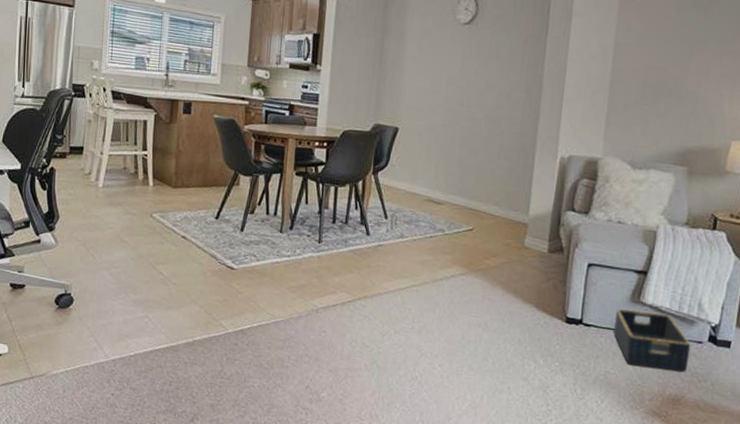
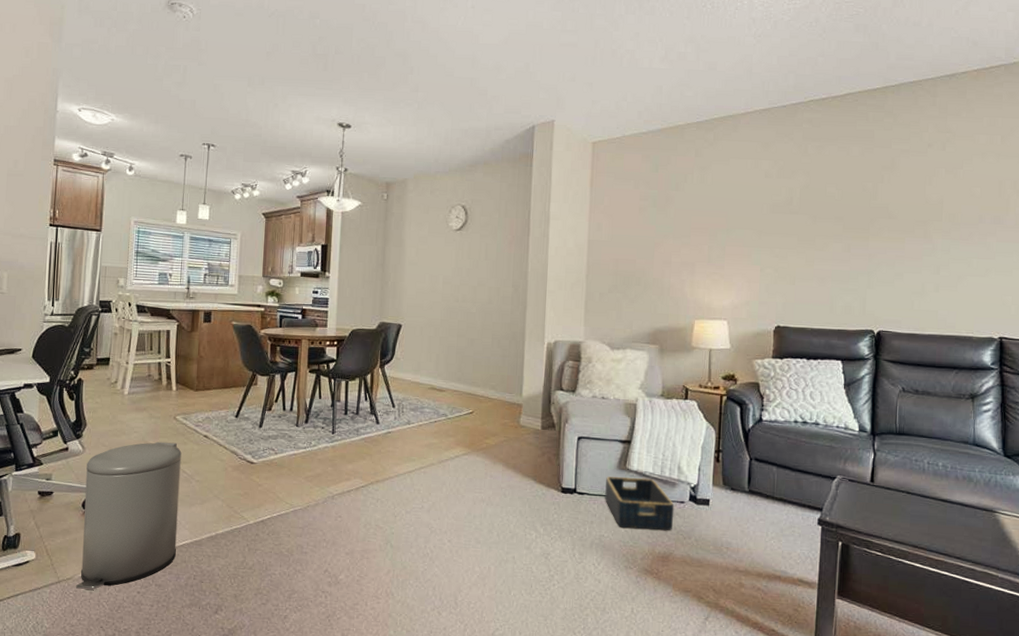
pedal bin: none [48,239,158,389] -> present [75,441,182,590]

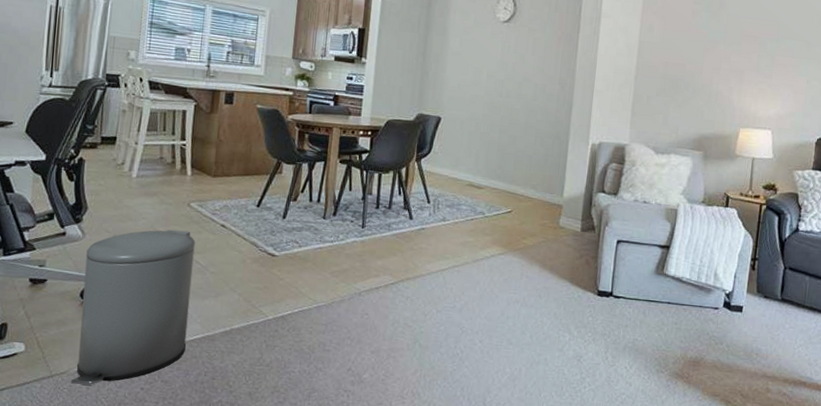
basket: present [605,476,675,531] -> none [641,281,709,336]

